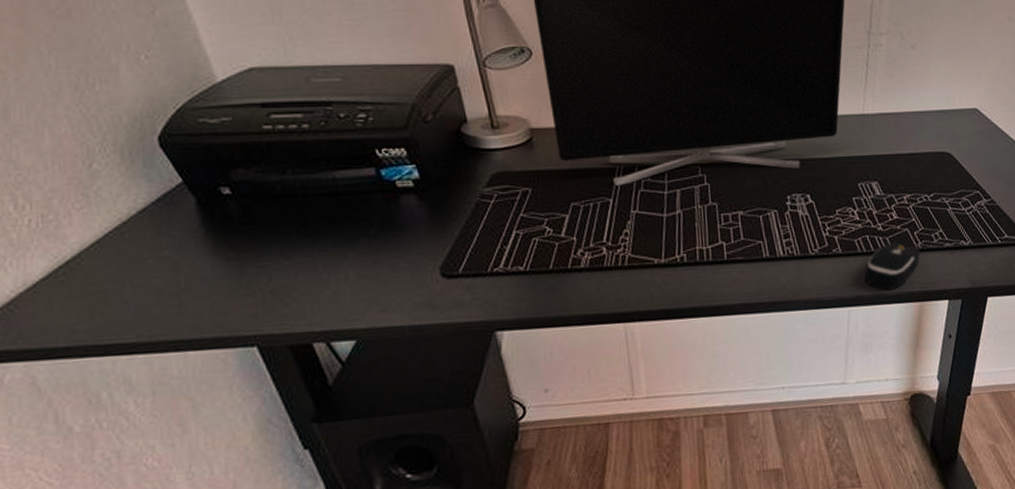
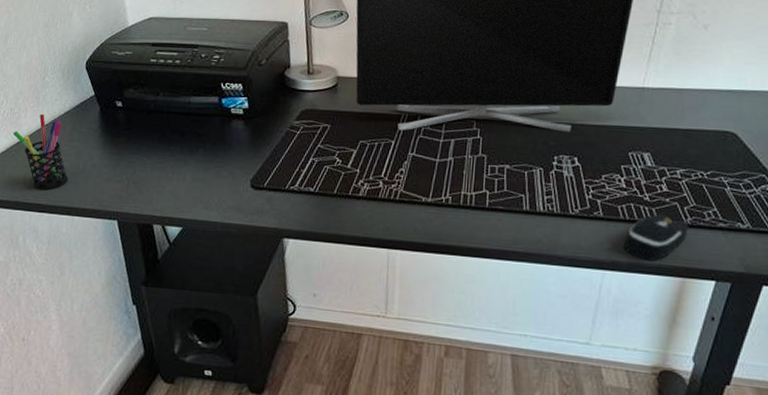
pen holder: none [53,216,165,324] -> present [12,113,68,191]

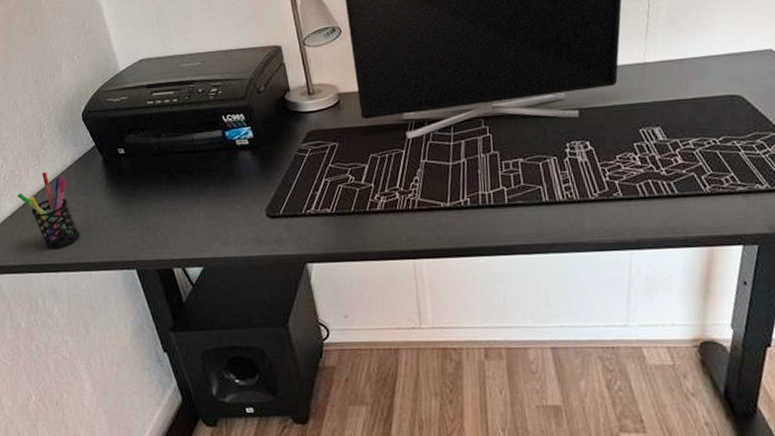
computer mouse: present [624,214,689,261] -> none [647,186,709,235]

